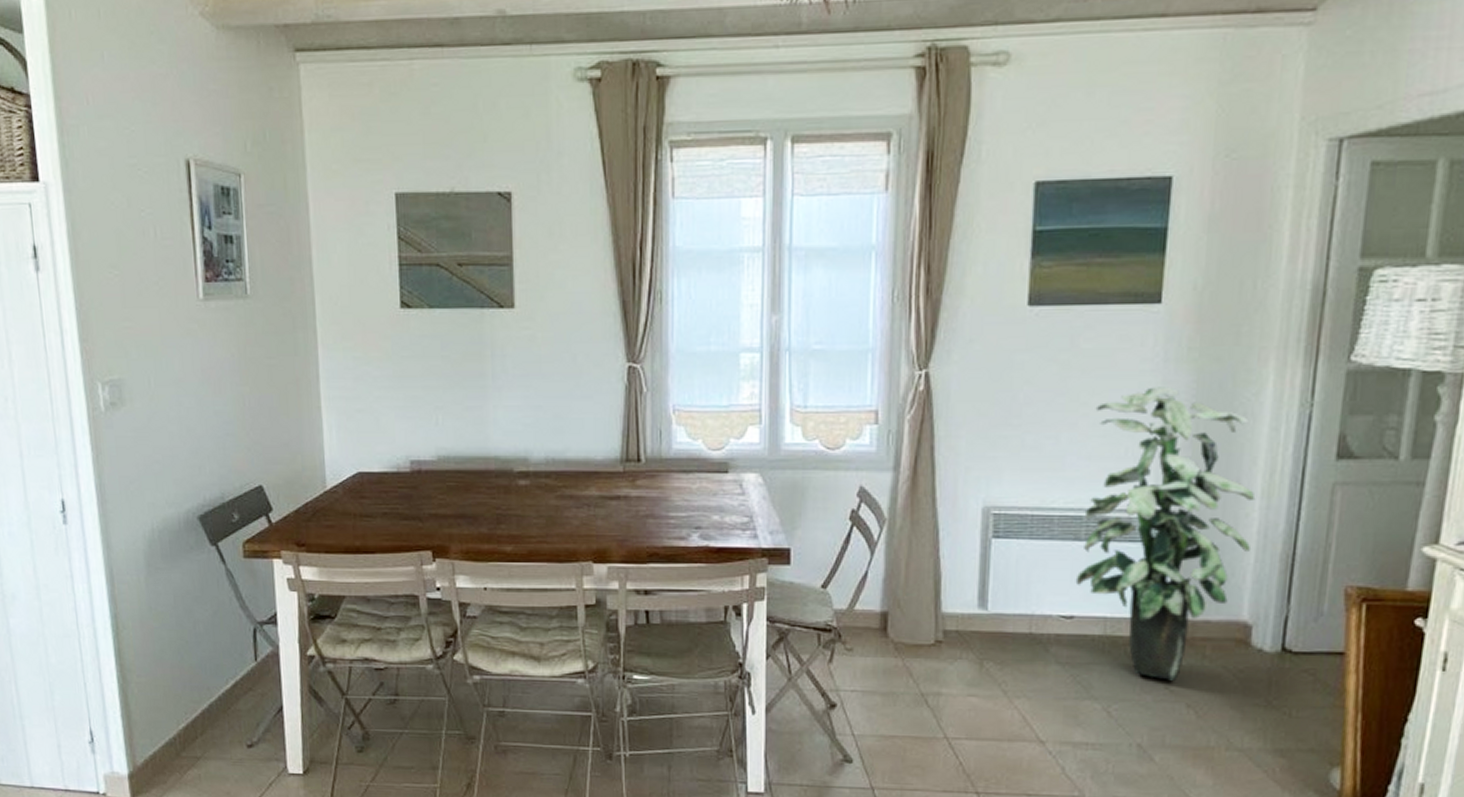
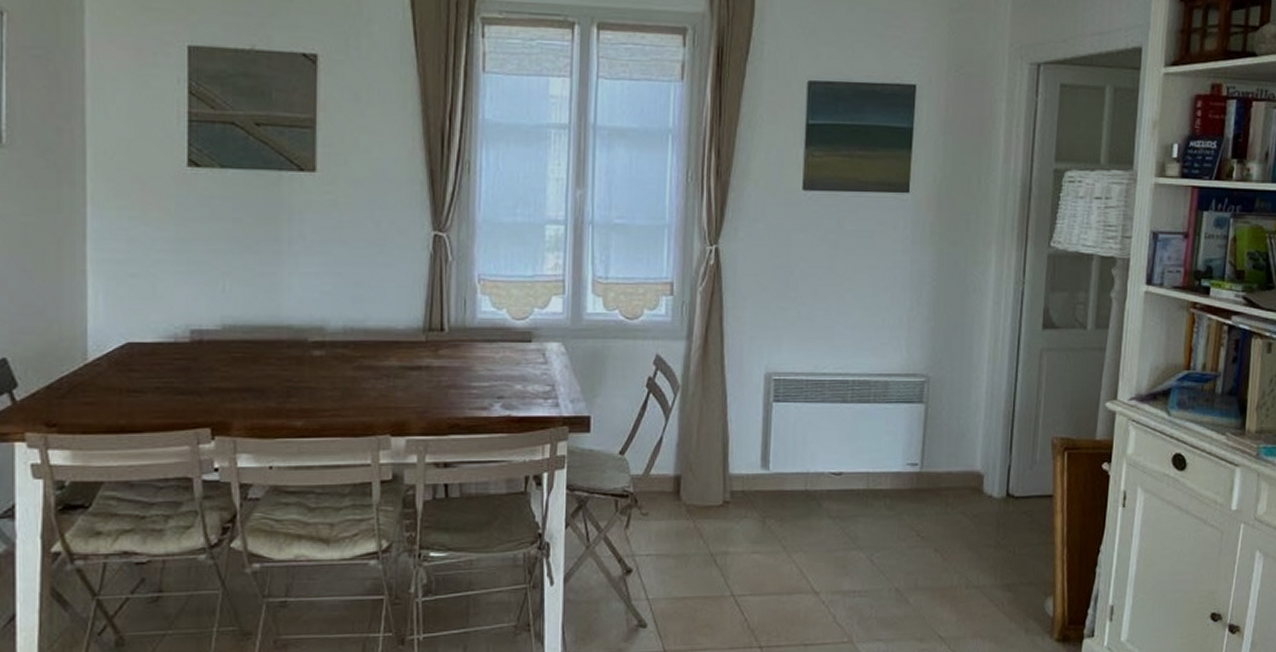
indoor plant: present [1075,387,1256,681] -> none [843,265,984,528]

